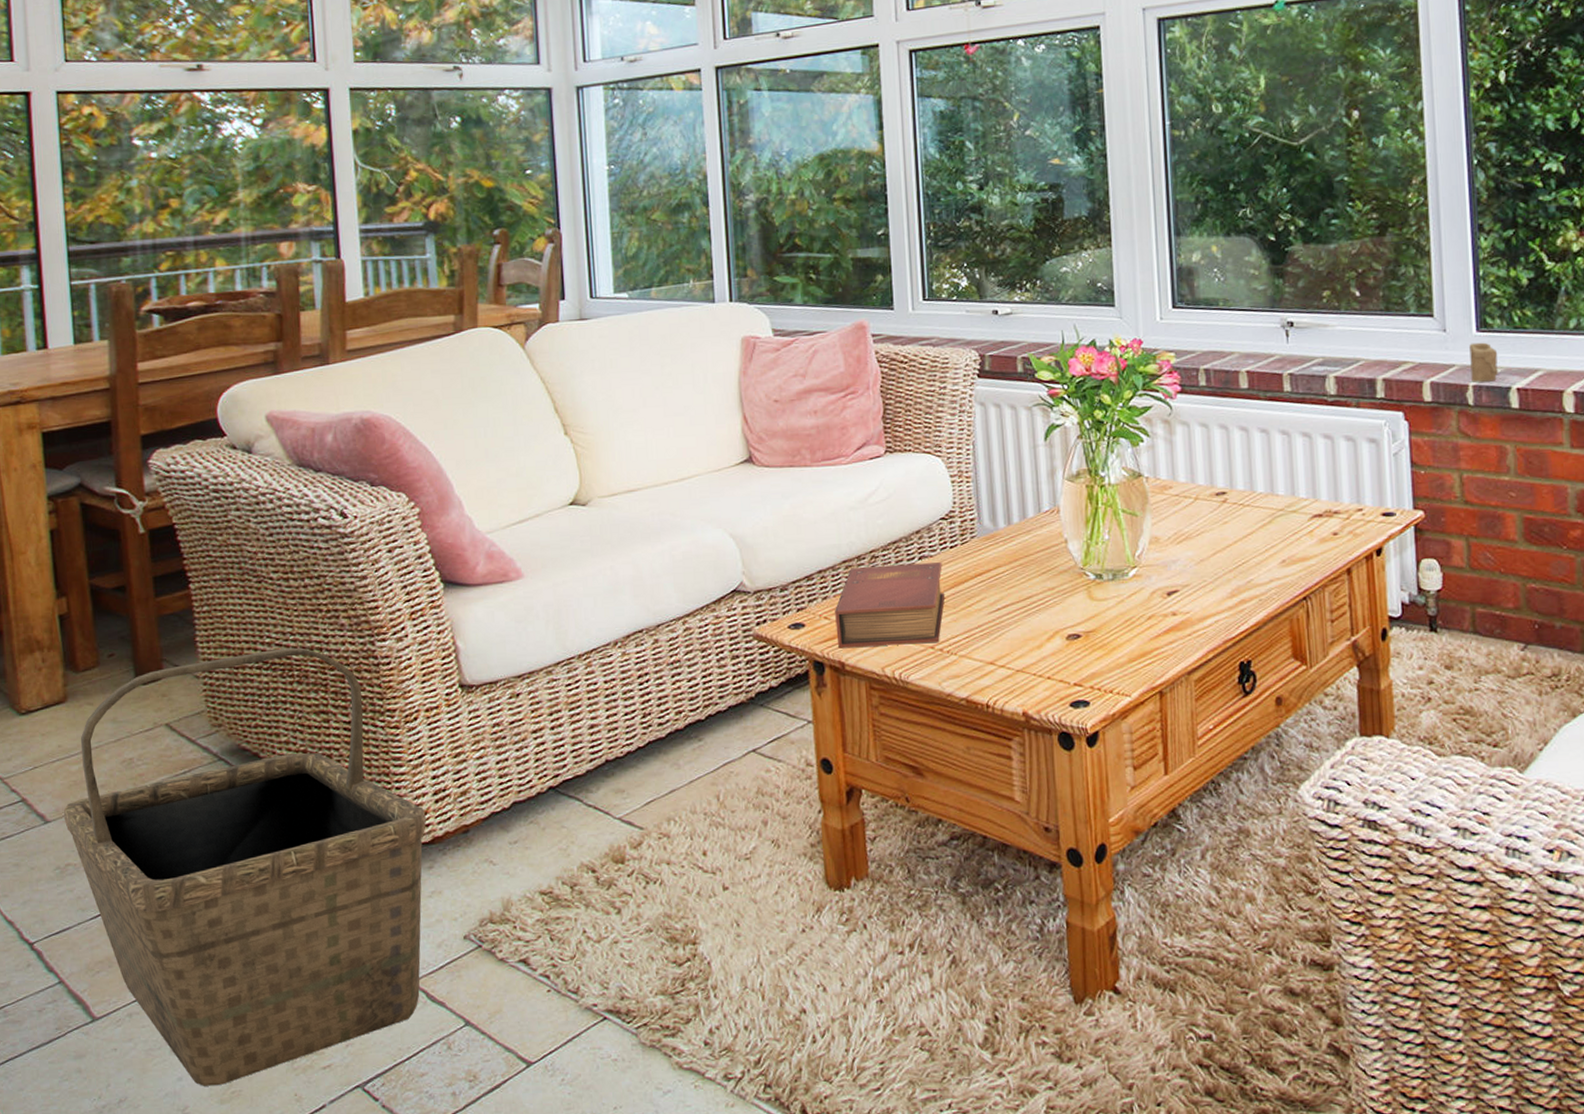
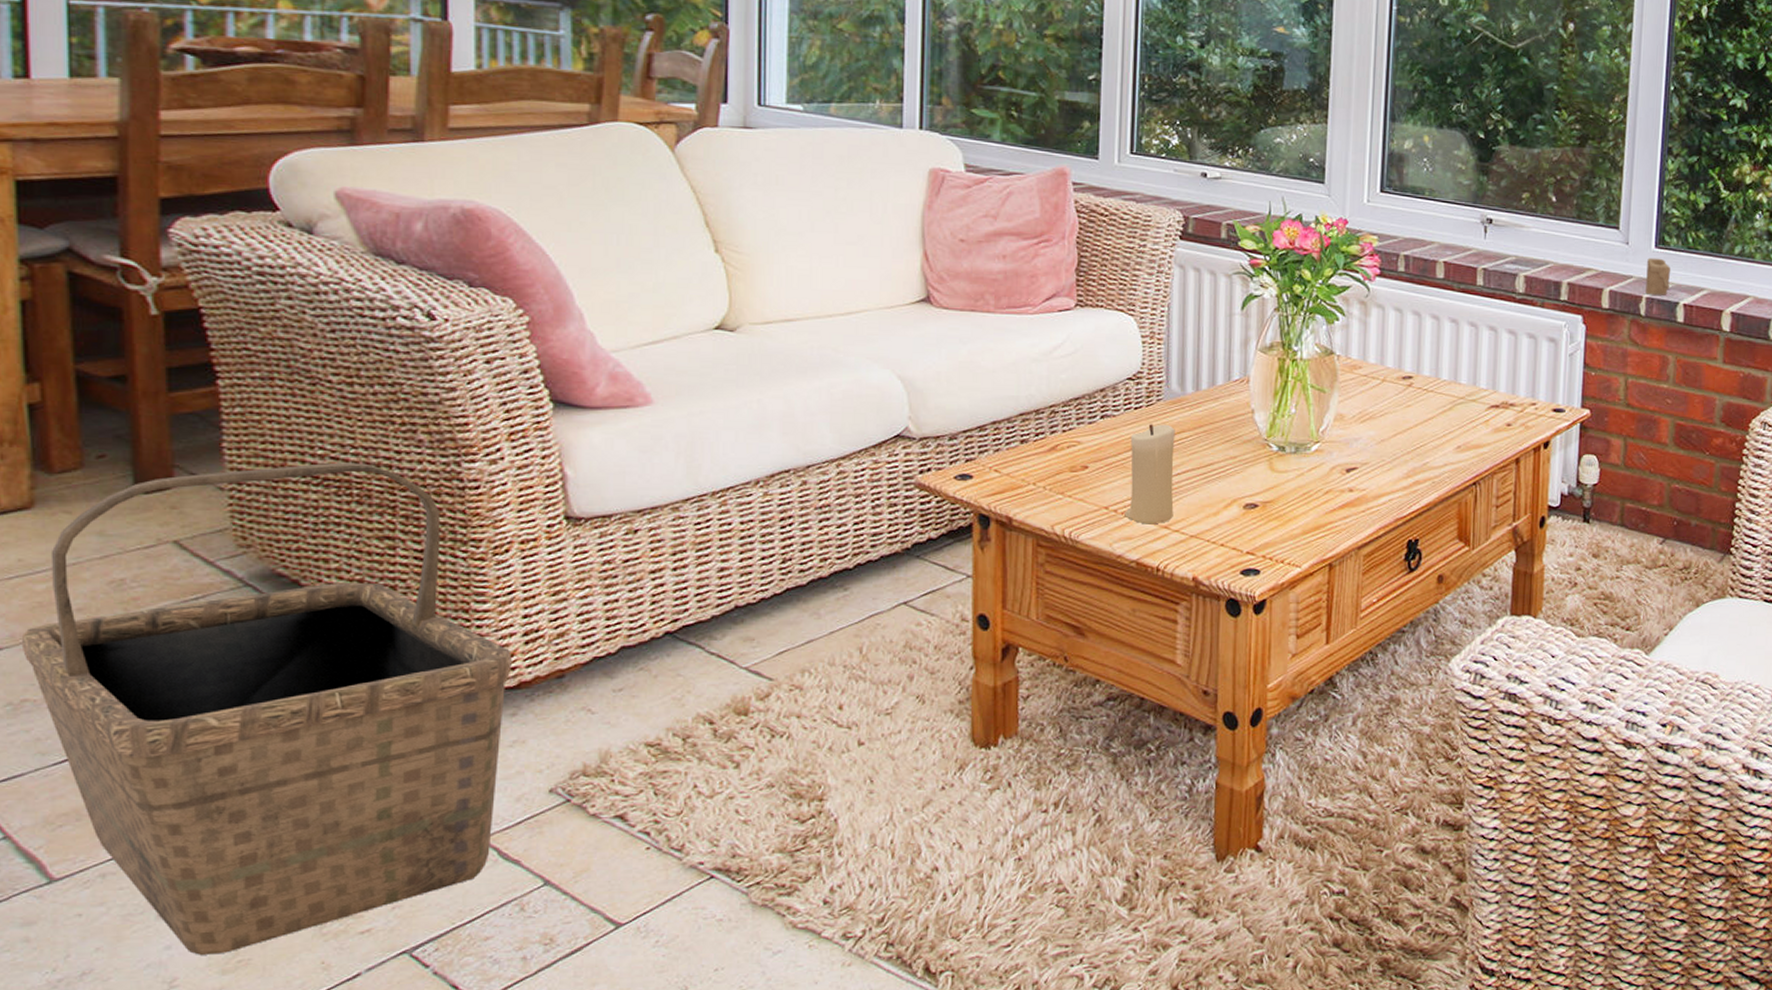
book: present [835,562,946,649] -> none [1006,421,1125,504]
candle: none [948,560,998,662] -> present [1124,424,1175,525]

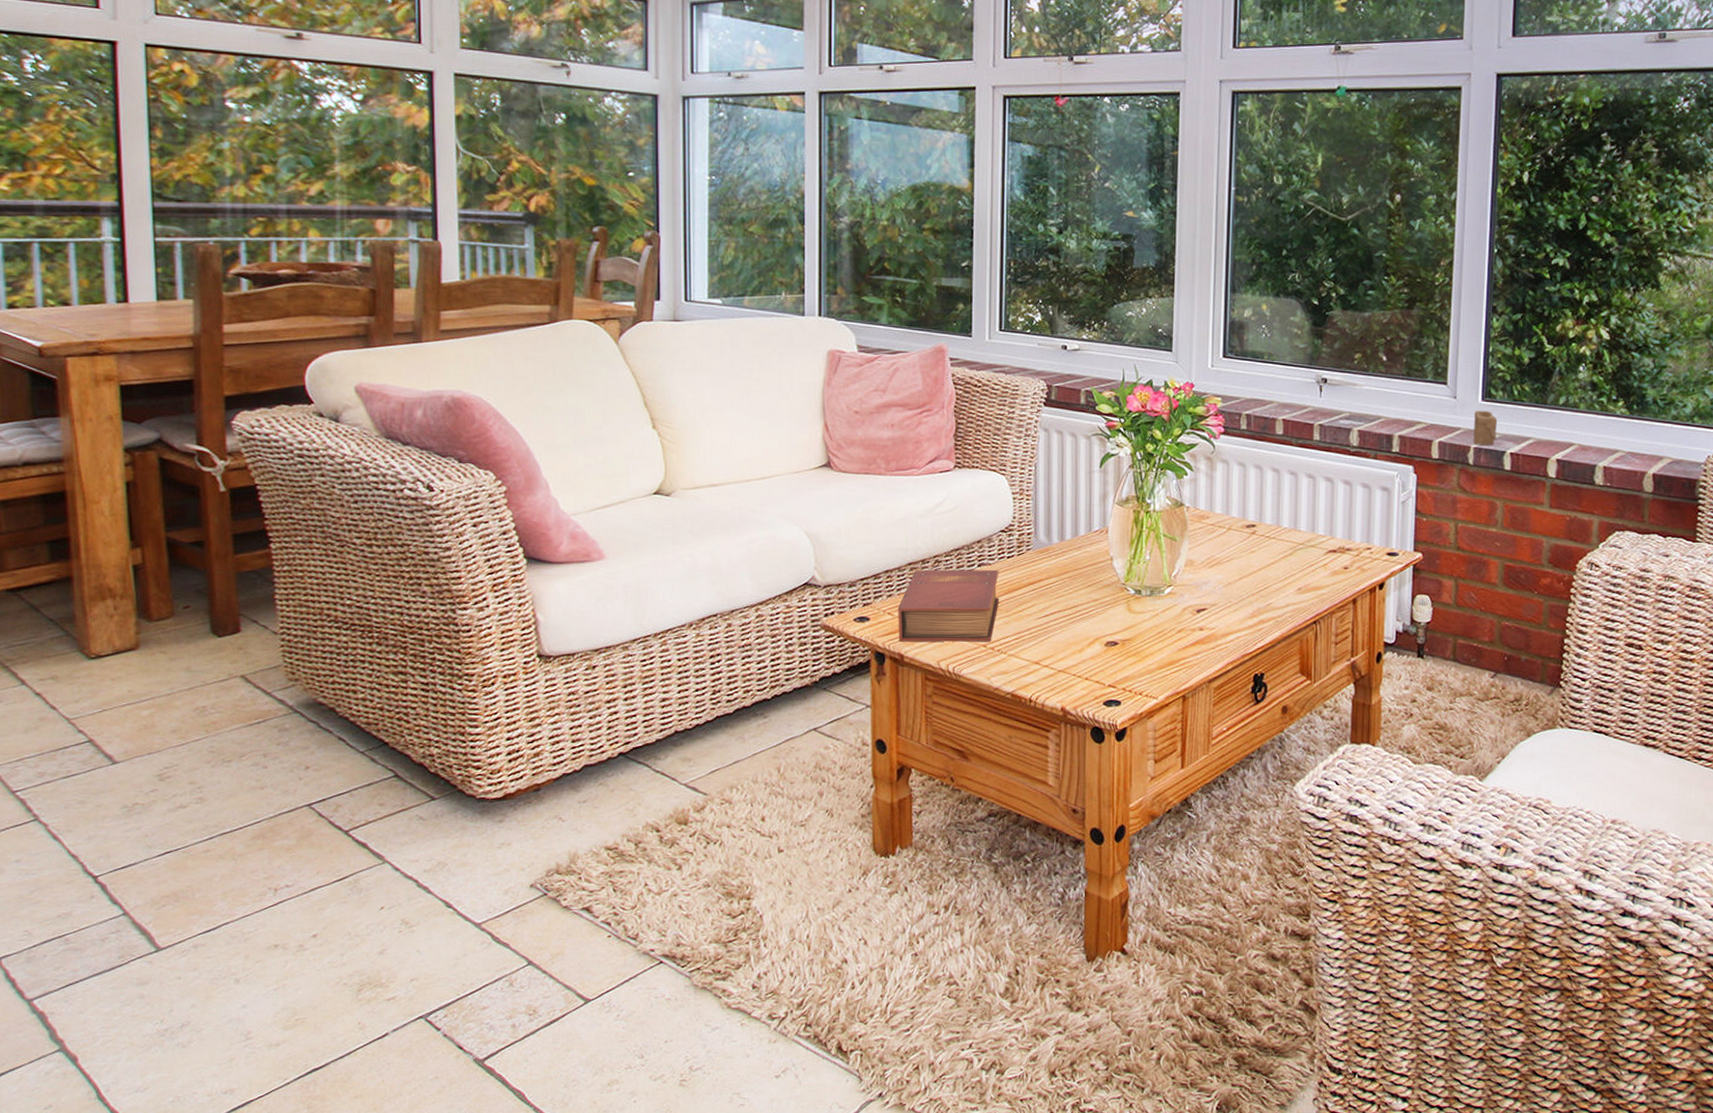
basket: present [21,462,513,955] -> none [132,610,500,1014]
book: none [1006,421,1125,504] -> present [898,569,1000,642]
candle: present [1124,424,1175,525] -> none [1000,571,1043,661]

